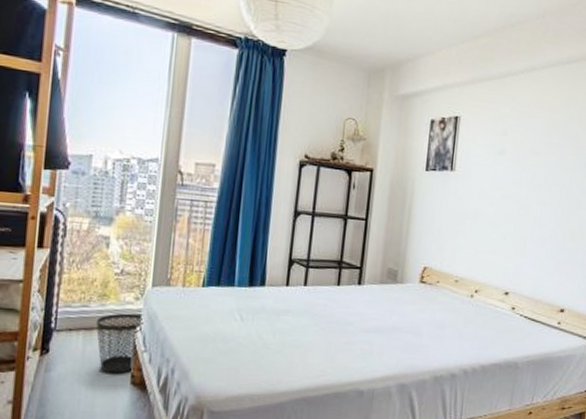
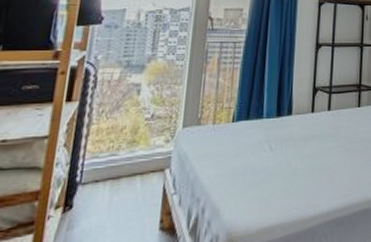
wastebasket: present [96,313,144,374] -> none [124,156,175,222]

